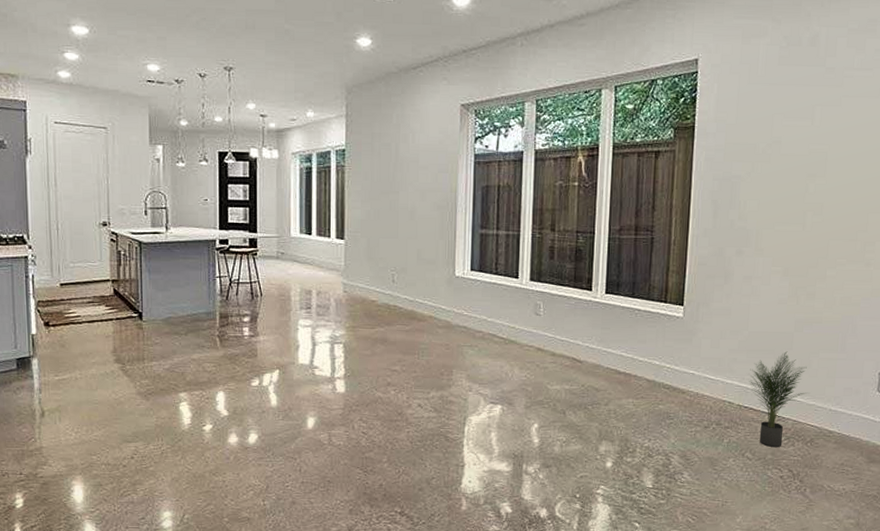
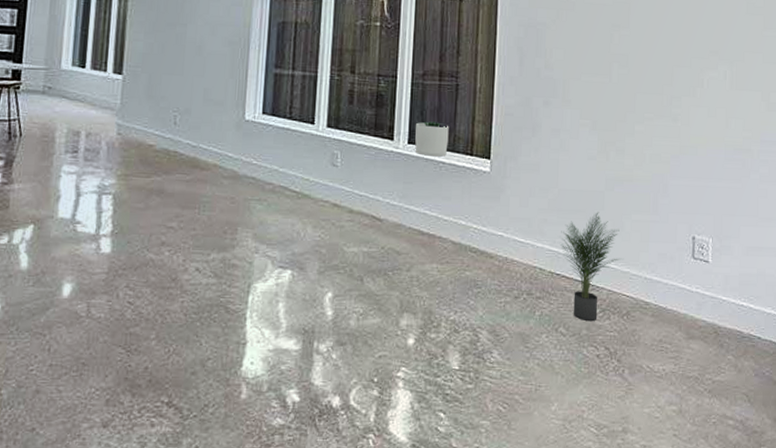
planter: none [612,273,644,305] -> present [415,121,449,158]

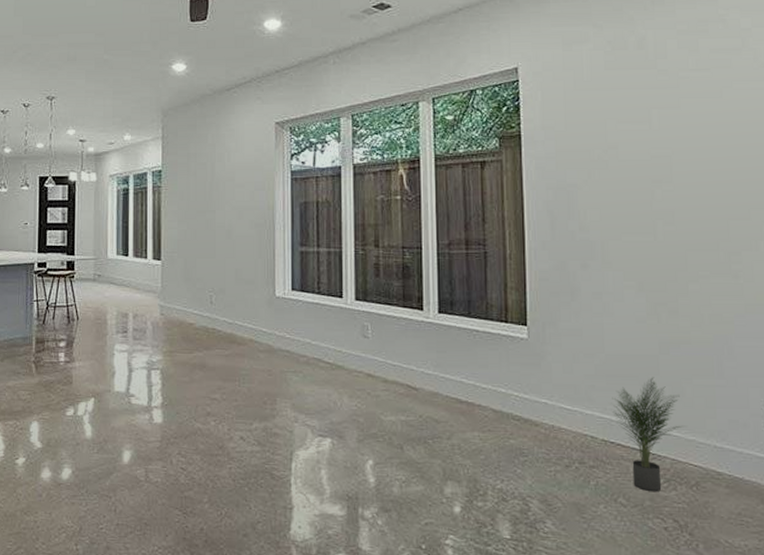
planter: present [415,121,449,158] -> none [445,290,481,326]

